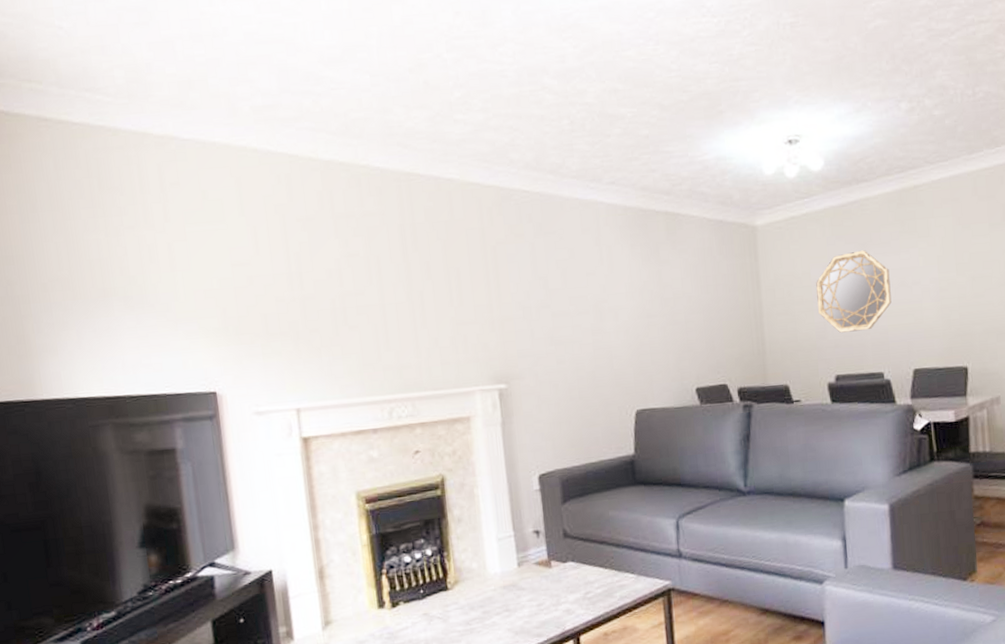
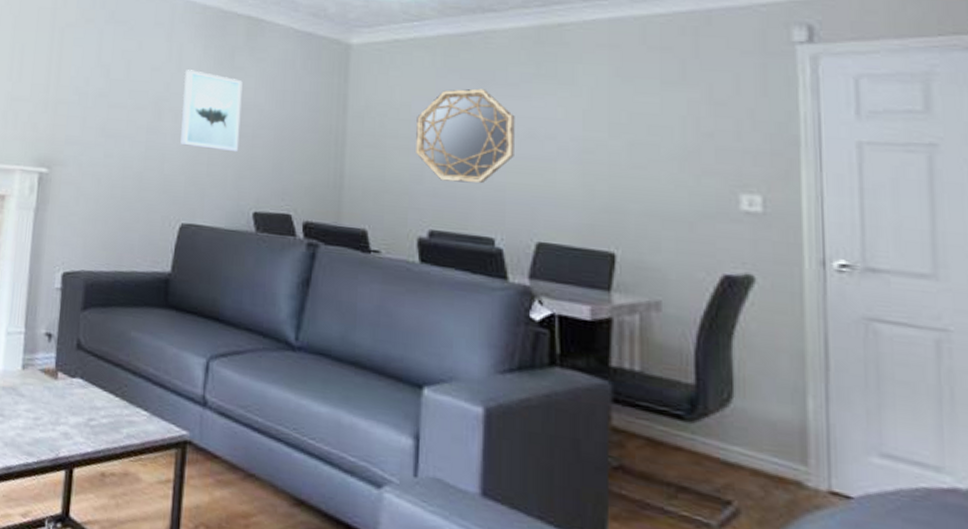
wall art: none [617,269,676,341] -> present [180,69,243,152]

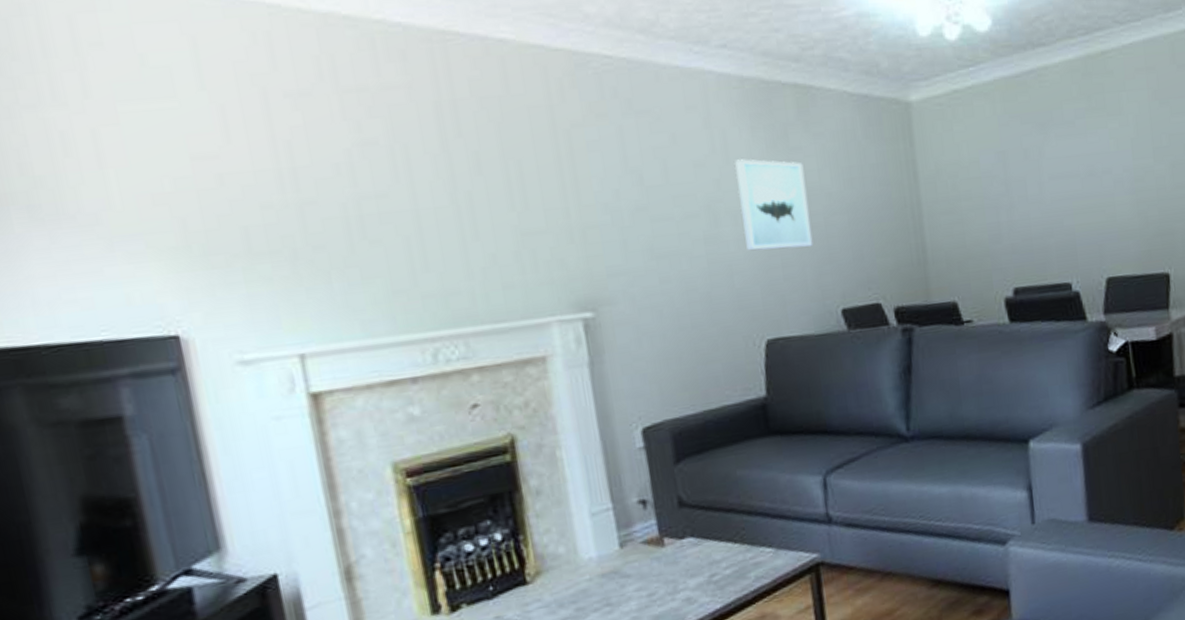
home mirror: present [416,88,515,184] -> none [986,131,1079,235]

